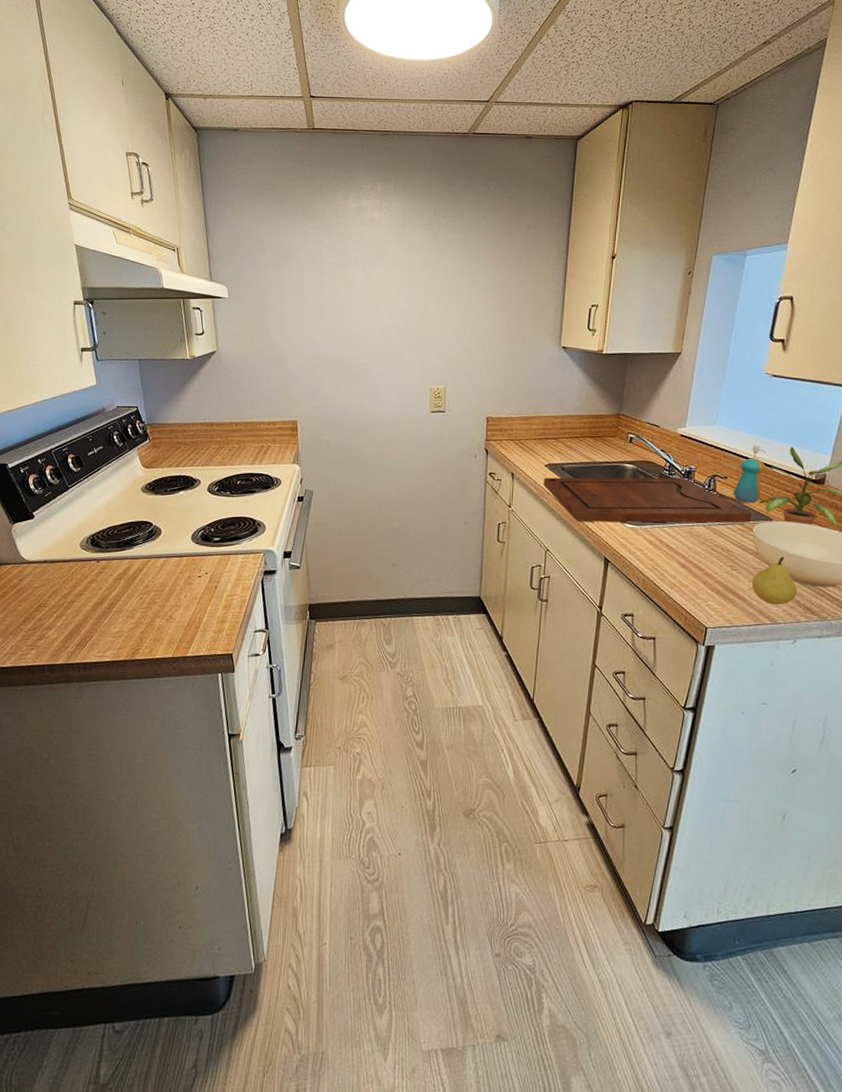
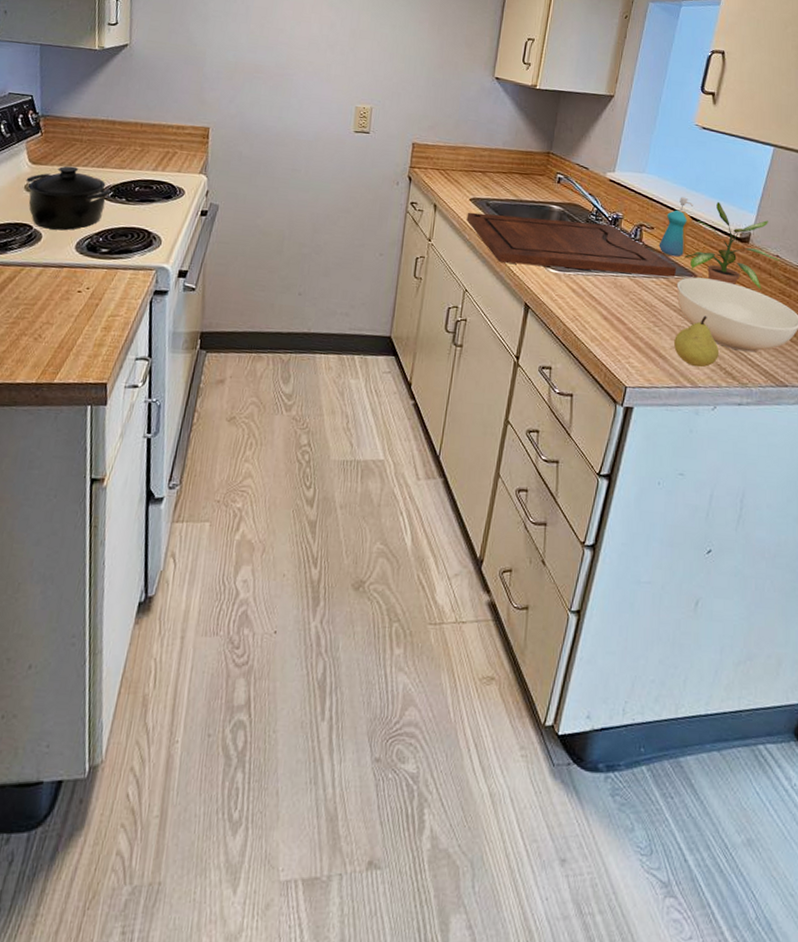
saucepan: none [141,467,216,525] -> present [25,165,111,230]

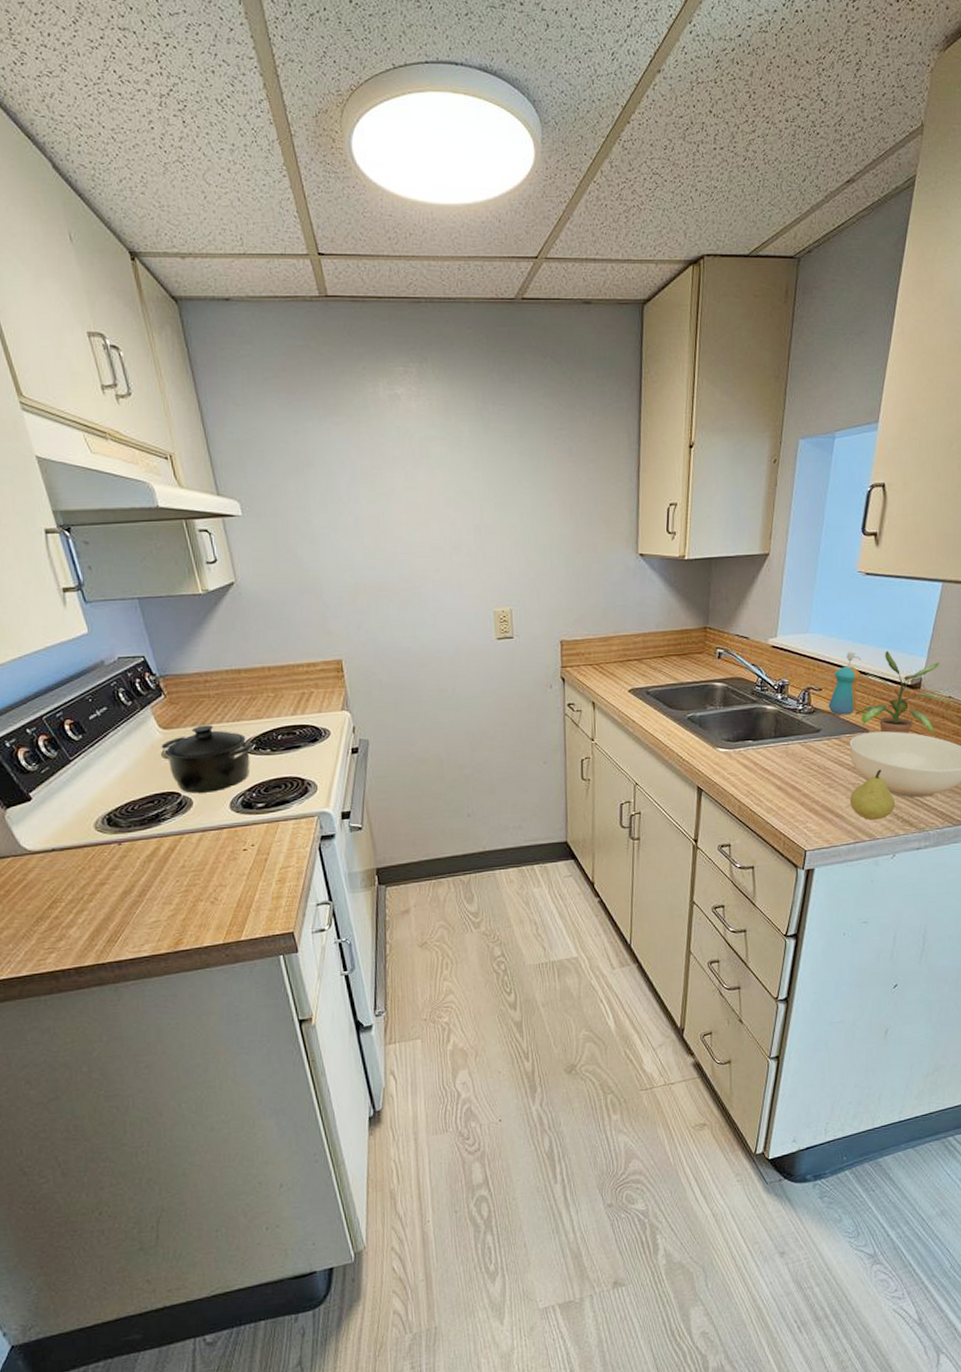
cutting board: present [466,212,677,277] -> none [627,693,848,750]

